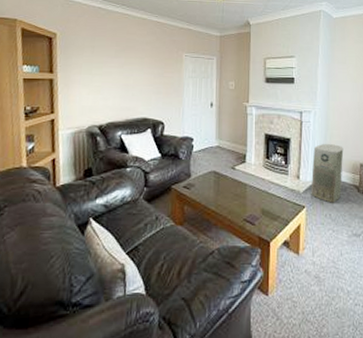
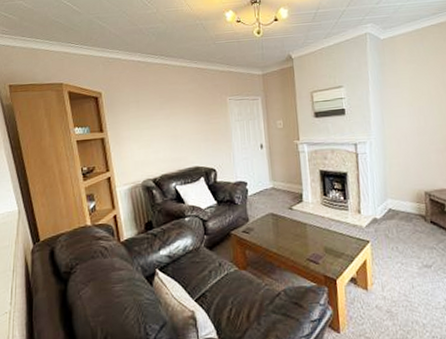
air purifier: present [311,143,344,203] -> none [372,173,407,236]

